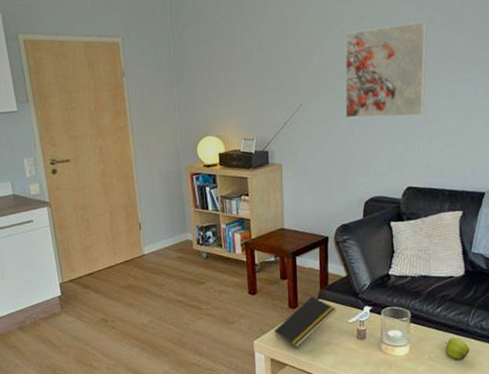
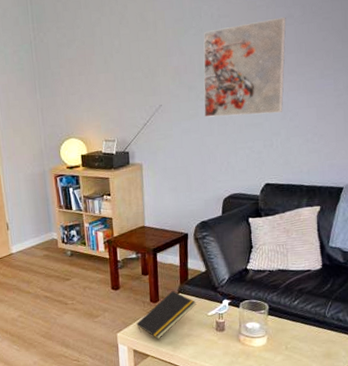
apple: present [445,337,470,360] -> none [302,328,326,351]

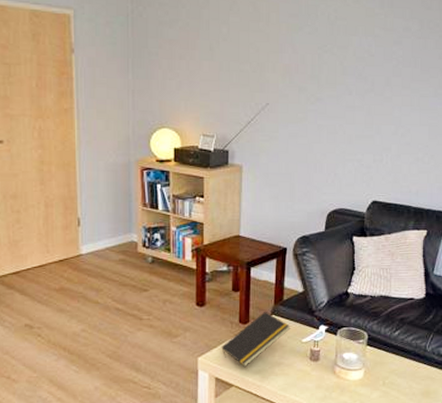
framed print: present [203,17,286,118] -> none [314,28,404,127]

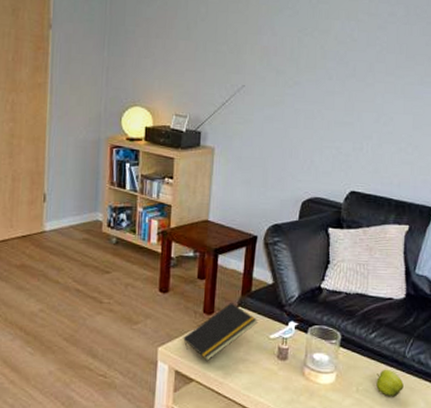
apple: none [401,362,425,388] -> present [376,369,404,397]

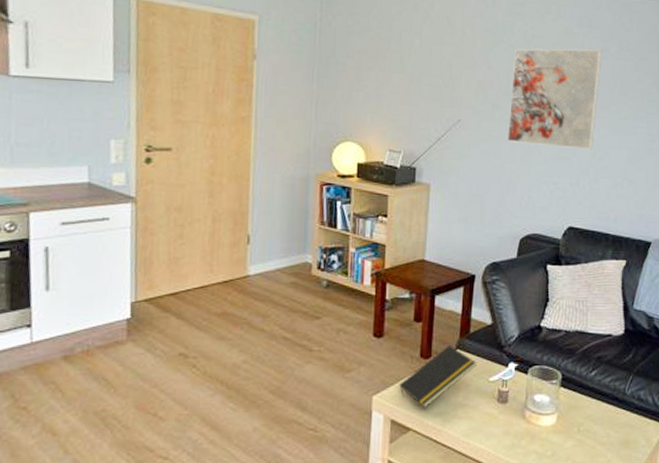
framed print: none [291,13,389,114] -> present [507,48,602,149]
apple: present [376,369,404,397] -> none [597,407,624,436]

